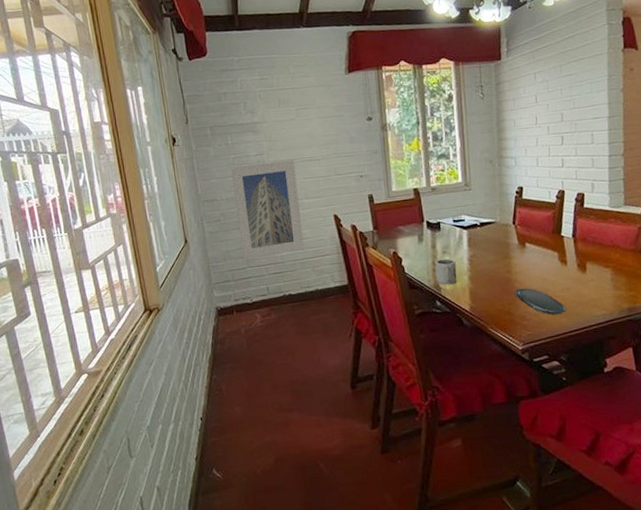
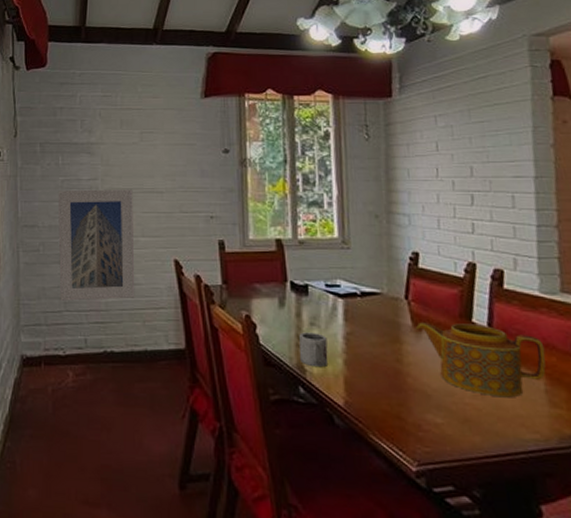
oval tray: present [514,288,567,315] -> none [406,386,481,430]
teapot: none [520,237,612,289] -> present [415,322,546,398]

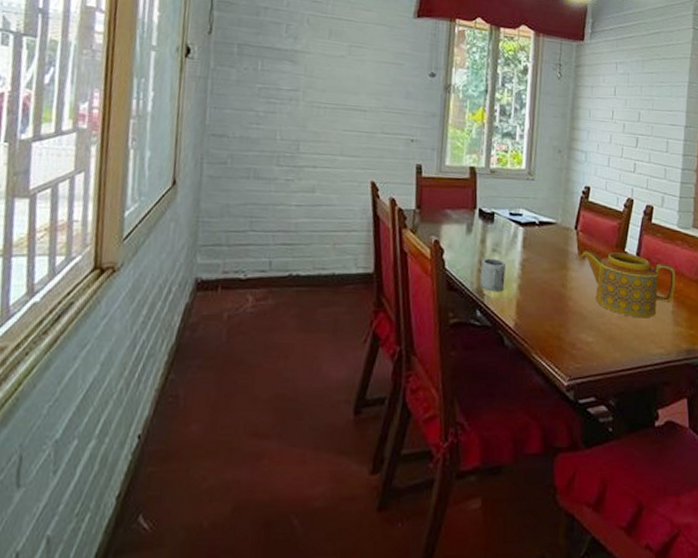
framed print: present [57,189,135,301] -> none [245,99,336,221]

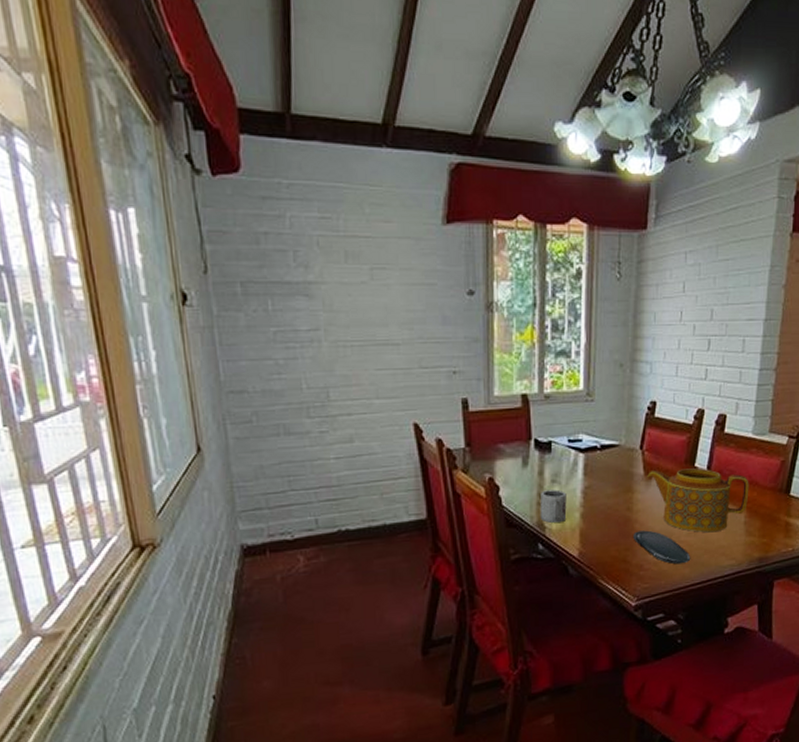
oval tray: none [567,308,622,347] -> present [634,530,691,565]

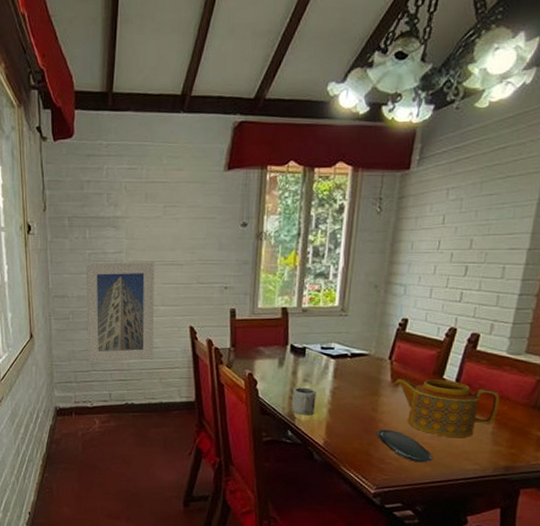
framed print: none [270,341,371,479] -> present [85,262,155,362]

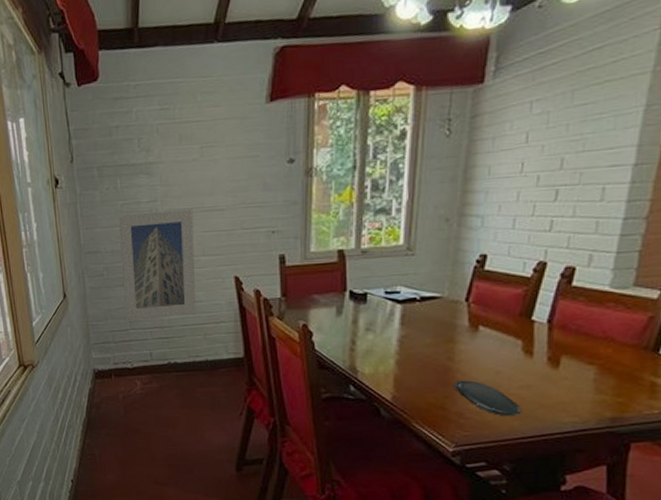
cup: present [291,387,316,416] -> none [352,337,381,368]
teapot: present [393,379,500,438] -> none [471,321,603,387]

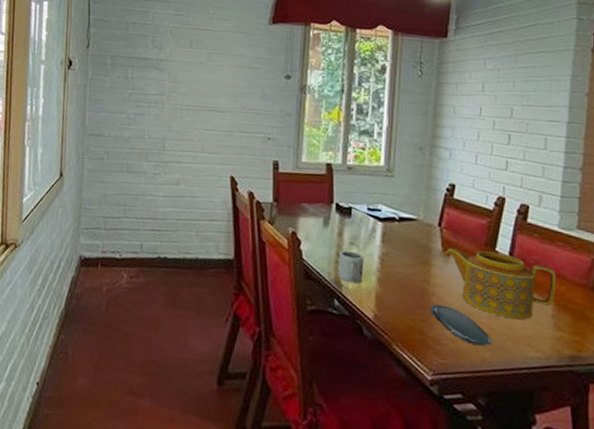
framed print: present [118,209,197,320] -> none [120,103,197,210]
cup: none [352,337,381,368] -> present [337,250,364,284]
teapot: none [471,321,603,387] -> present [444,248,557,320]

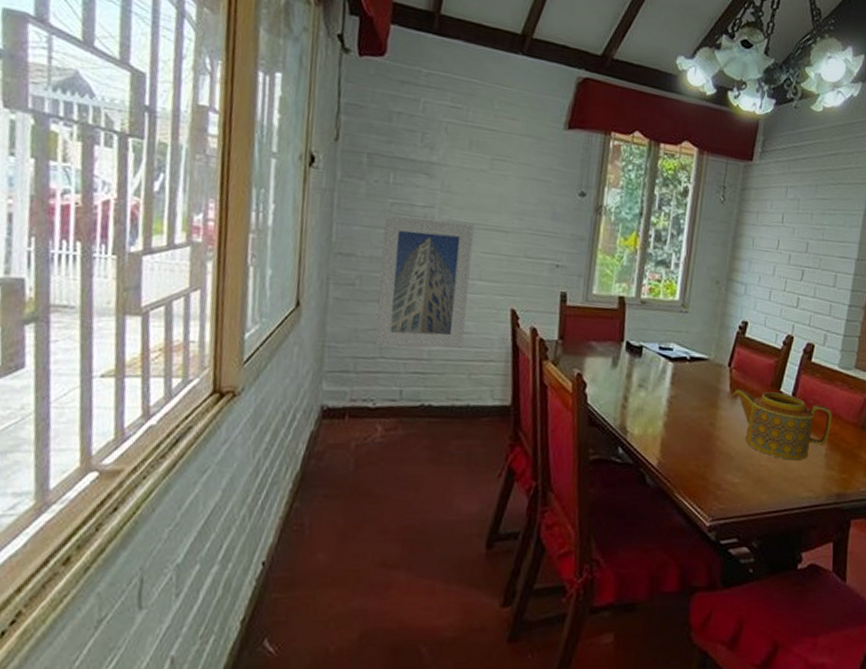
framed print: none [120,103,197,210] -> present [375,215,475,349]
cup: present [337,250,364,284] -> none [623,393,652,429]
oval tray: present [430,304,492,346] -> none [714,448,770,489]

